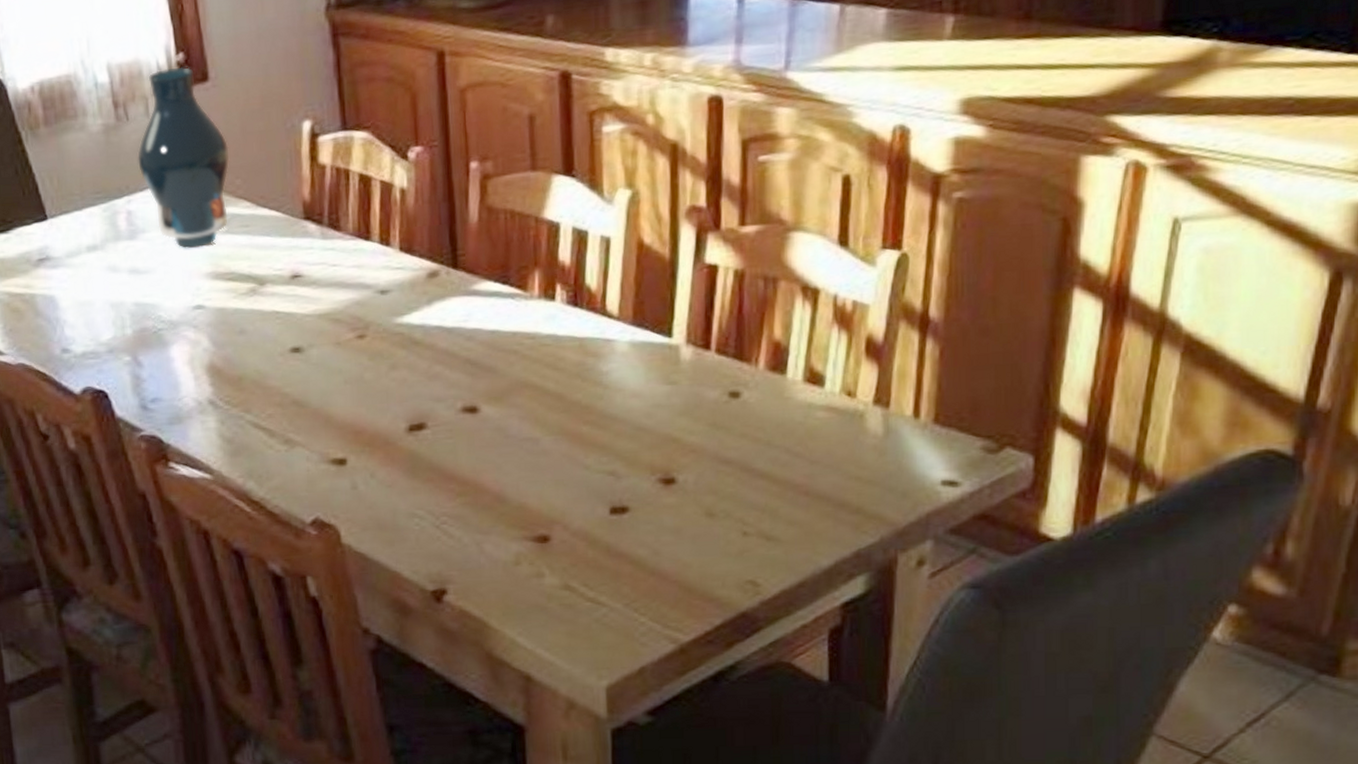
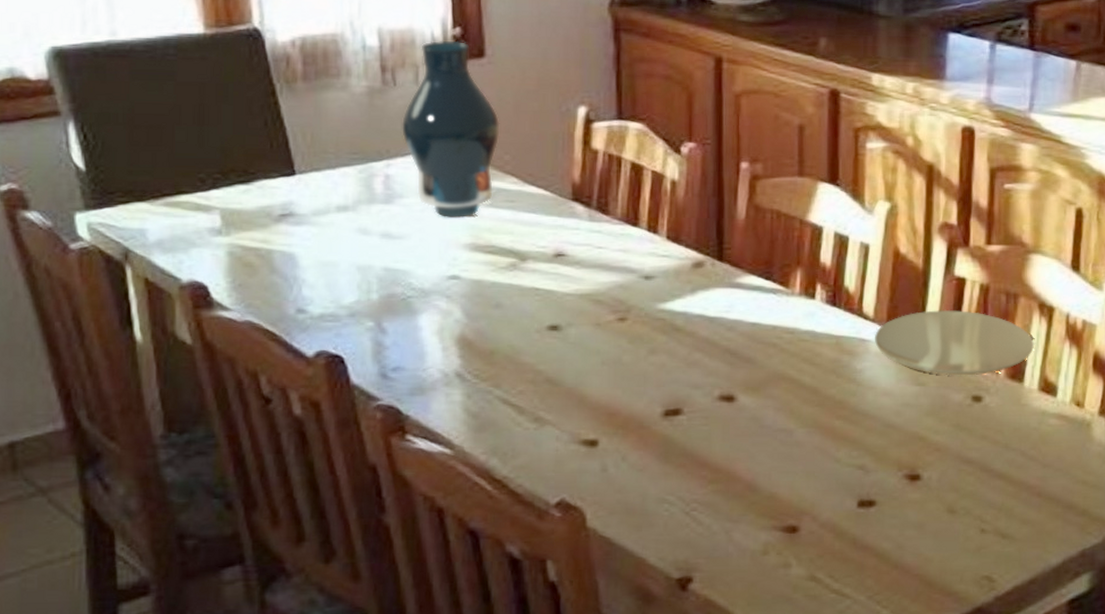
plate: none [620,300,797,372] -> present [875,309,1034,376]

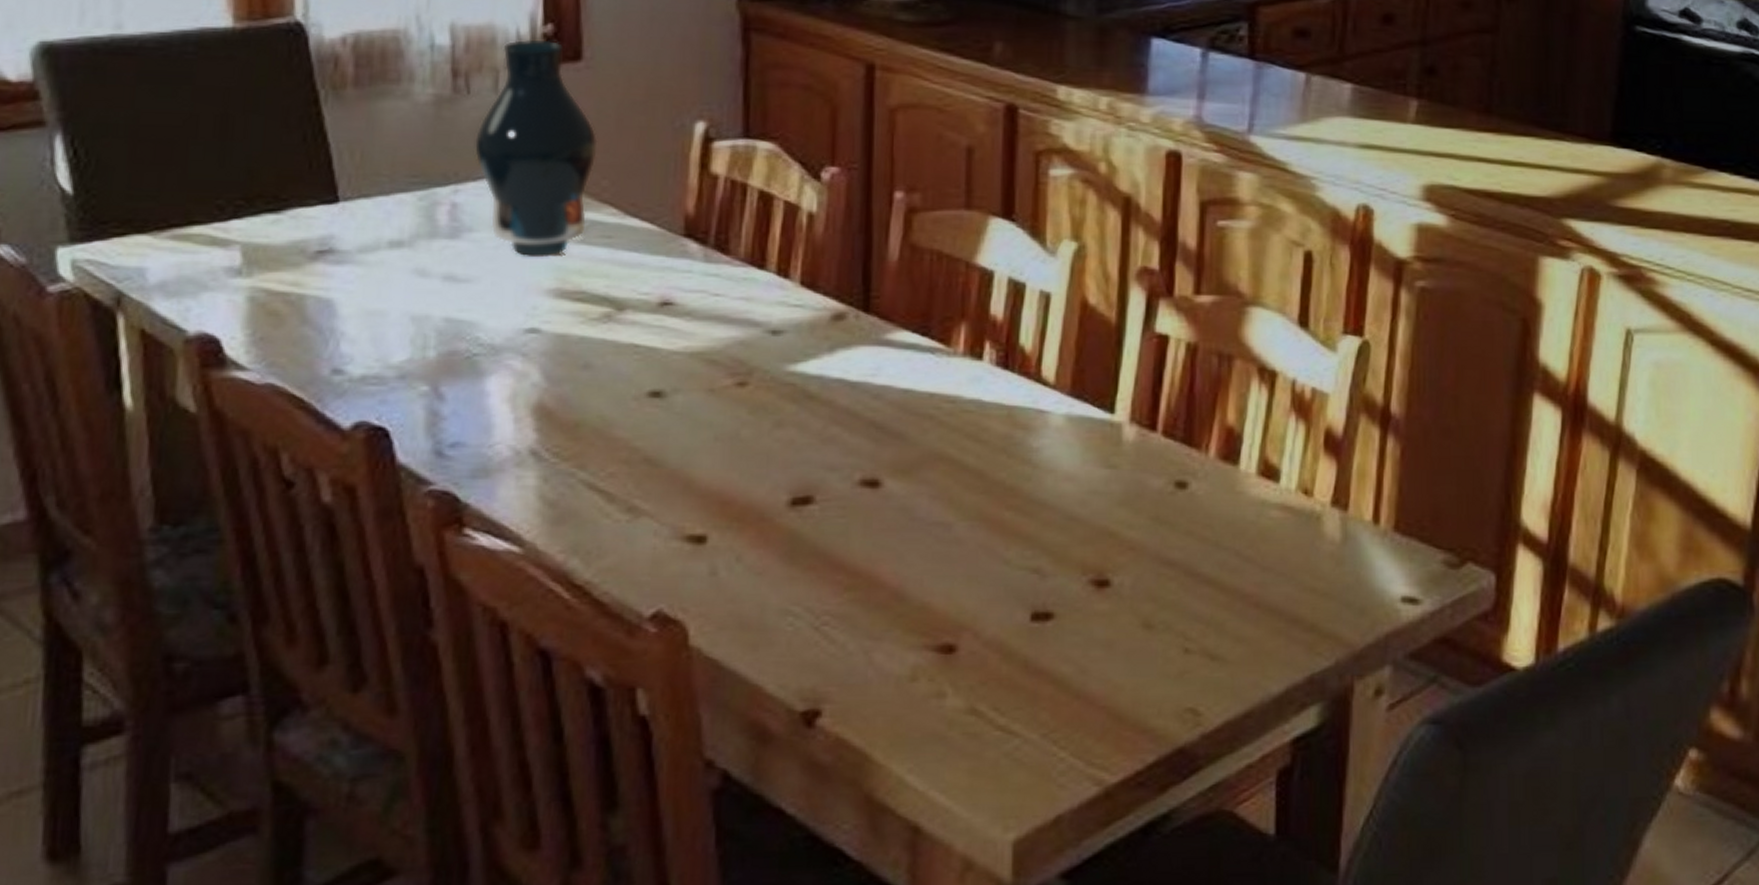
plate: present [875,309,1034,376] -> none [1056,374,1252,456]

